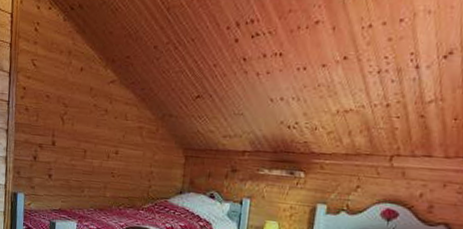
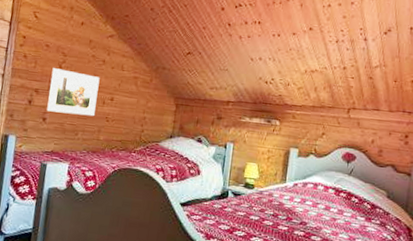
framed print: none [51,120,103,172] -> present [45,68,100,117]

